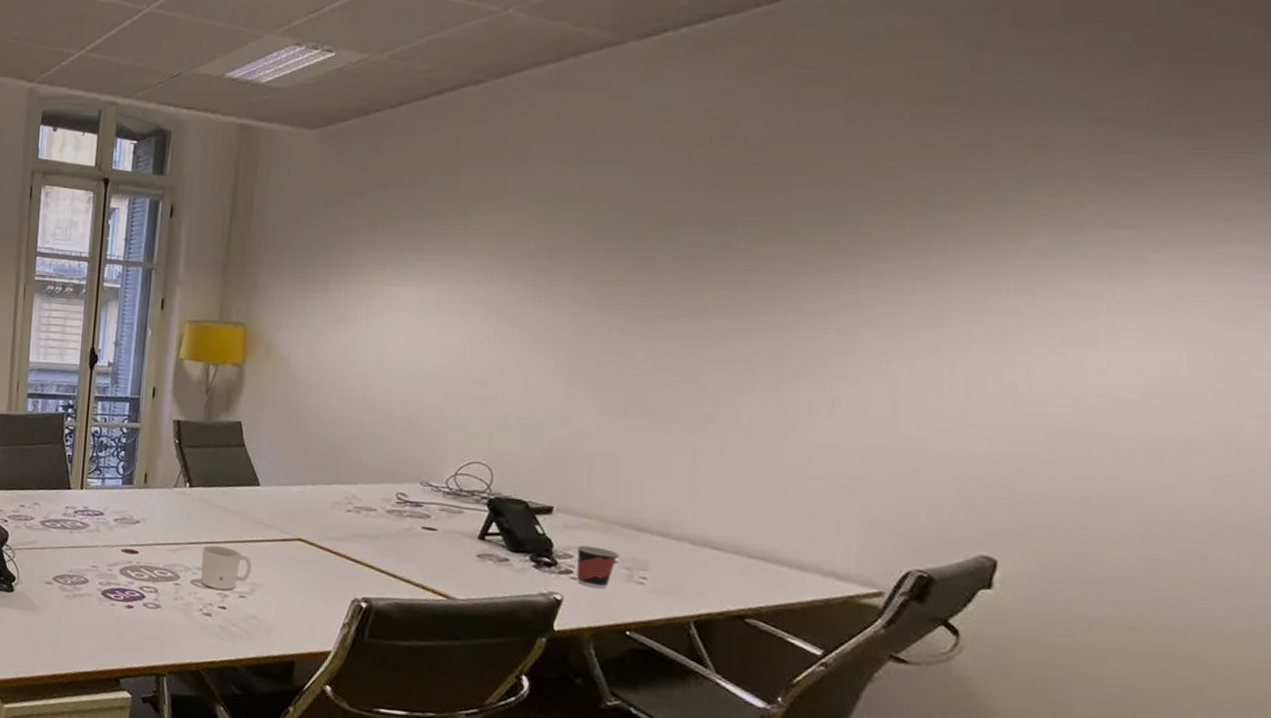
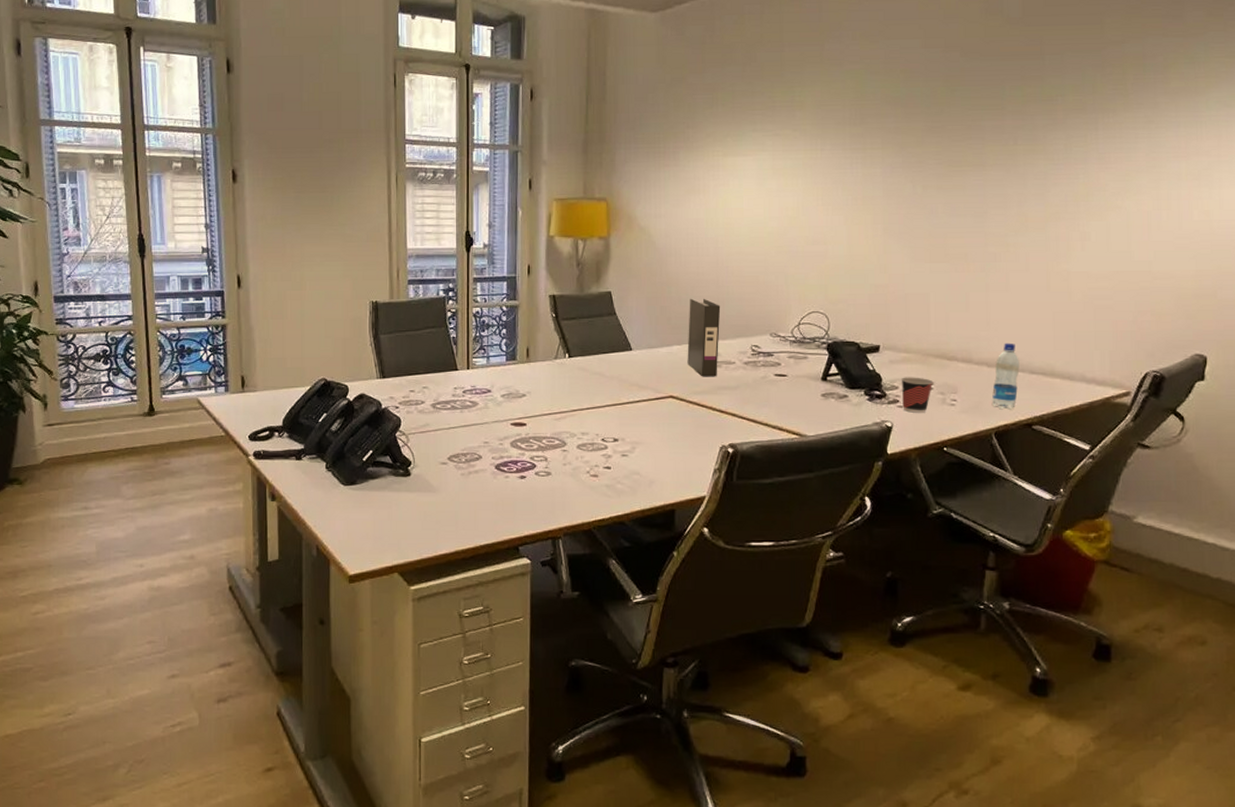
mug: present [200,545,252,591] -> none [585,411,631,452]
binder: none [321,436,365,524] -> present [687,298,721,377]
bottle: none [692,518,733,597] -> present [991,343,1020,410]

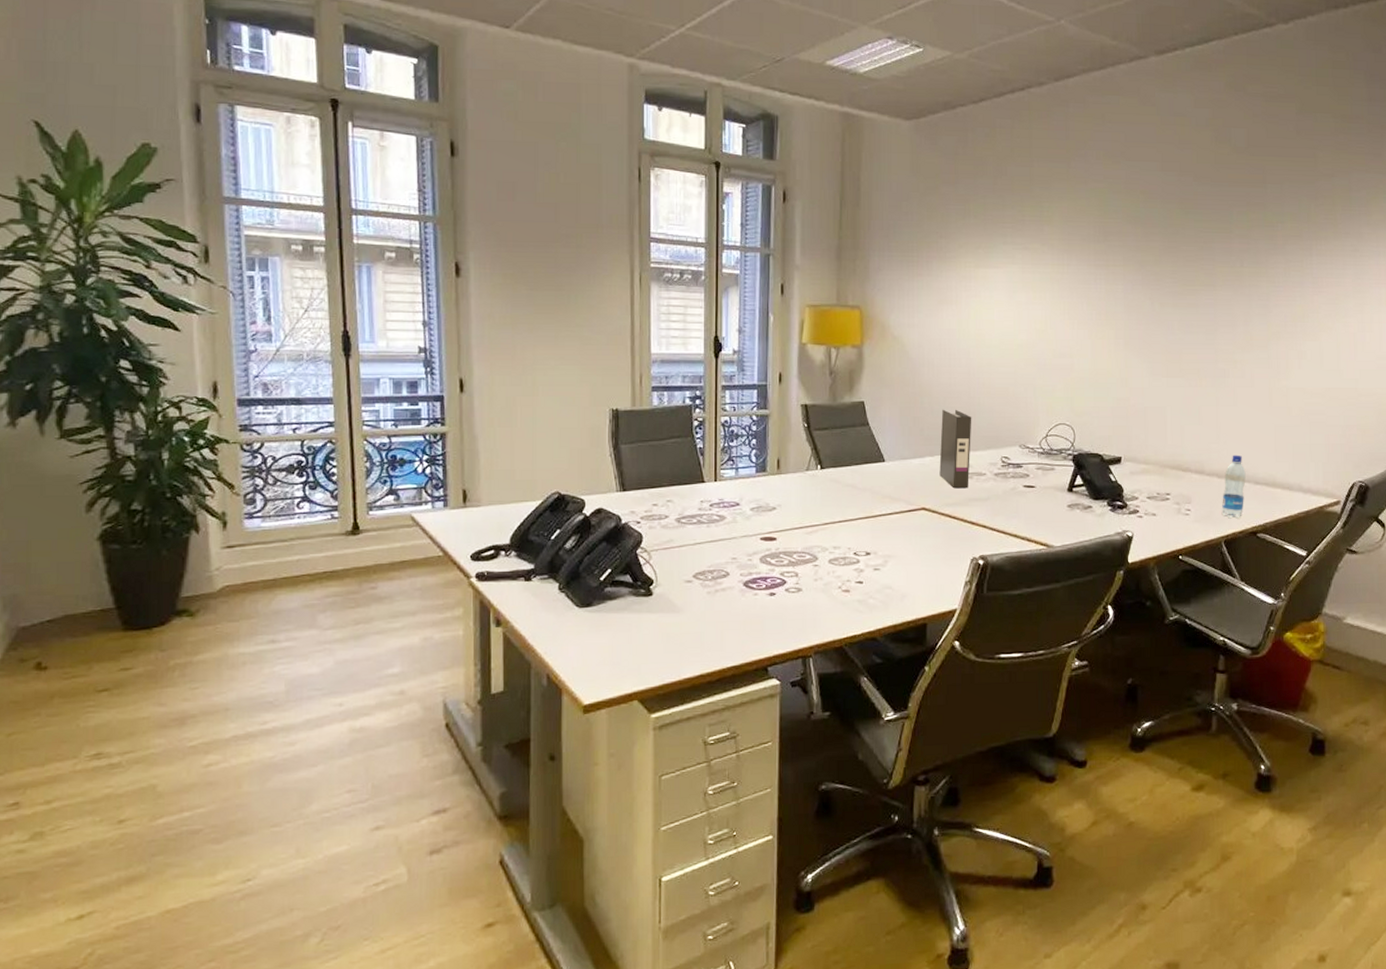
cup: present [901,377,934,413] -> none [1140,488,1170,522]

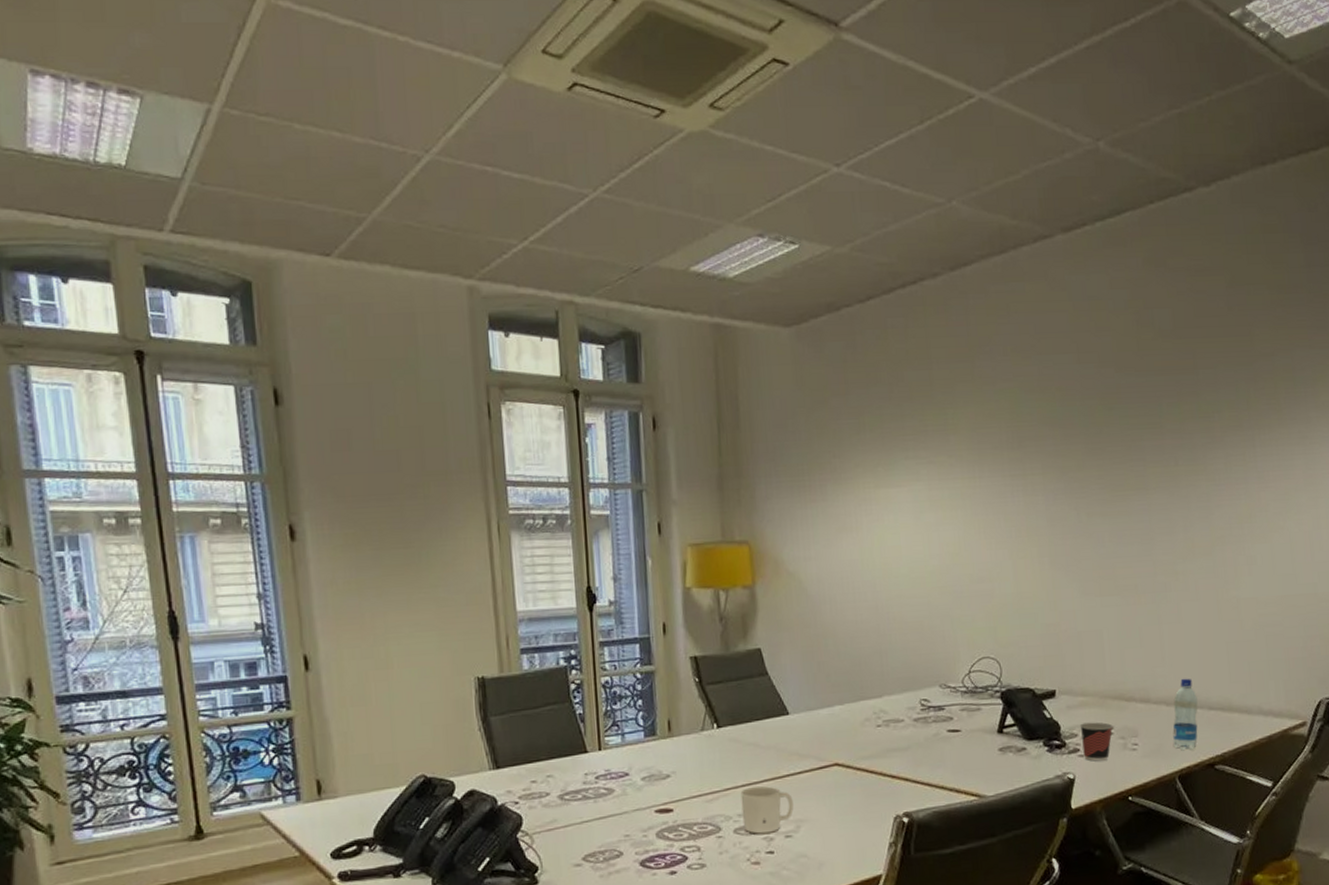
mug: none [837,524,883,566] -> present [740,786,794,835]
binder: present [939,409,972,489] -> none [849,649,886,739]
cup: none [1140,488,1170,522] -> present [1079,722,1113,762]

